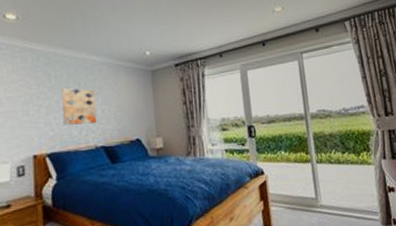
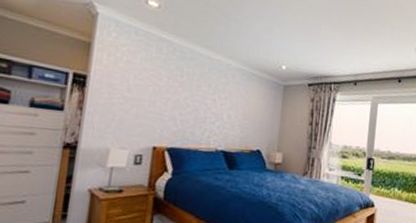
wall art: present [62,88,97,125] -> none [188,86,225,127]

